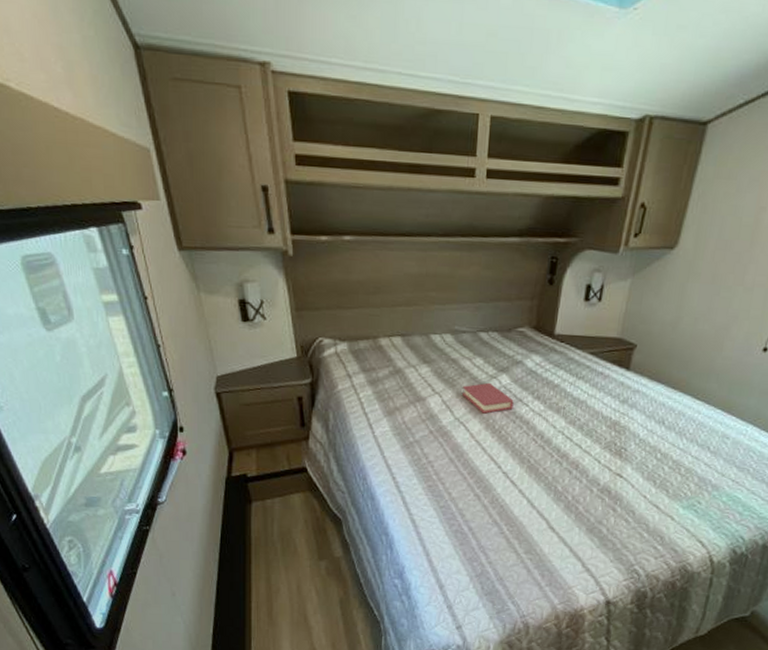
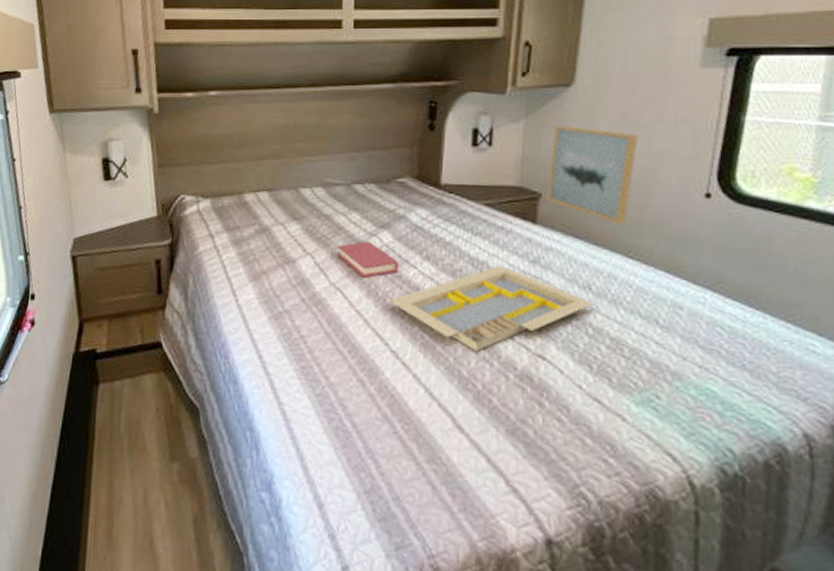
serving tray: none [503,404,664,472] -> present [388,265,593,351]
wall art: none [640,284,721,372] -> present [547,124,638,224]

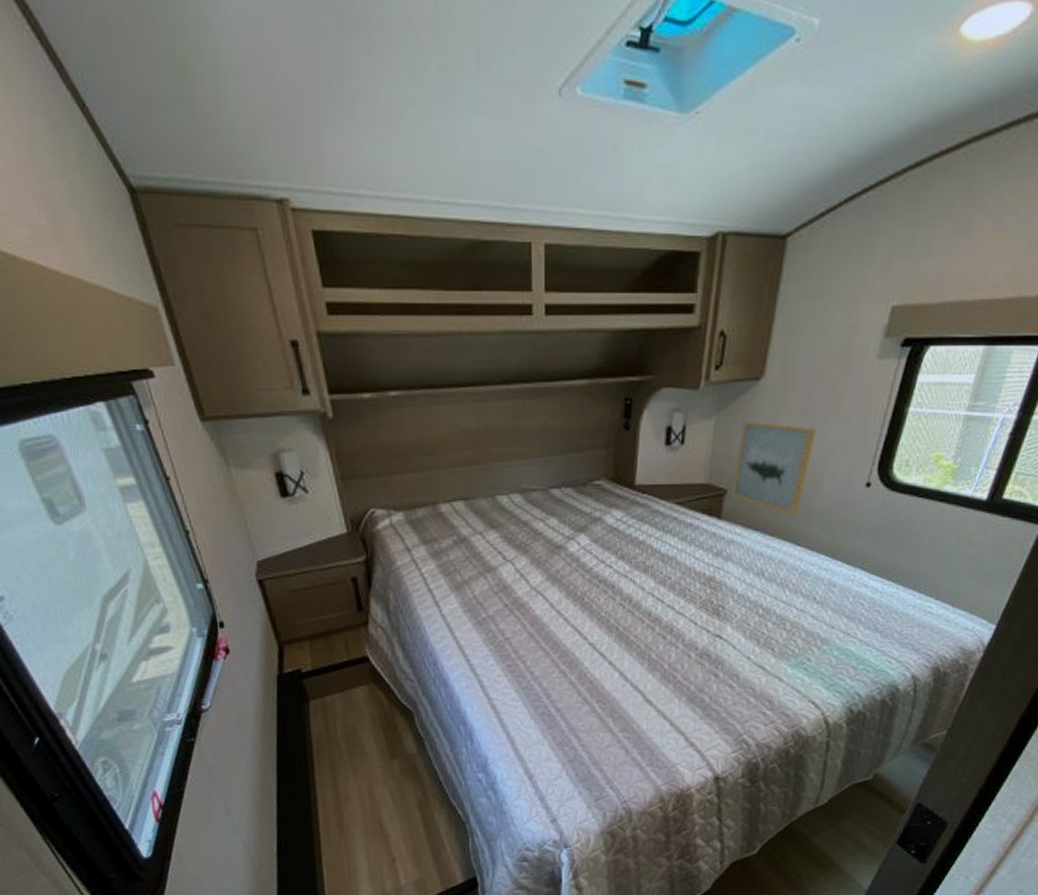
book: present [338,241,399,278] -> none [538,544,595,580]
serving tray: present [388,265,593,351] -> none [586,559,765,637]

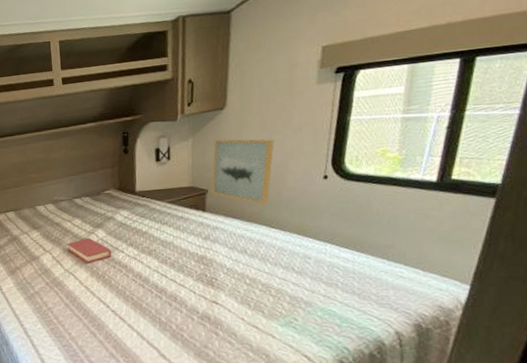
book: none [538,544,595,580] -> present [68,237,112,263]

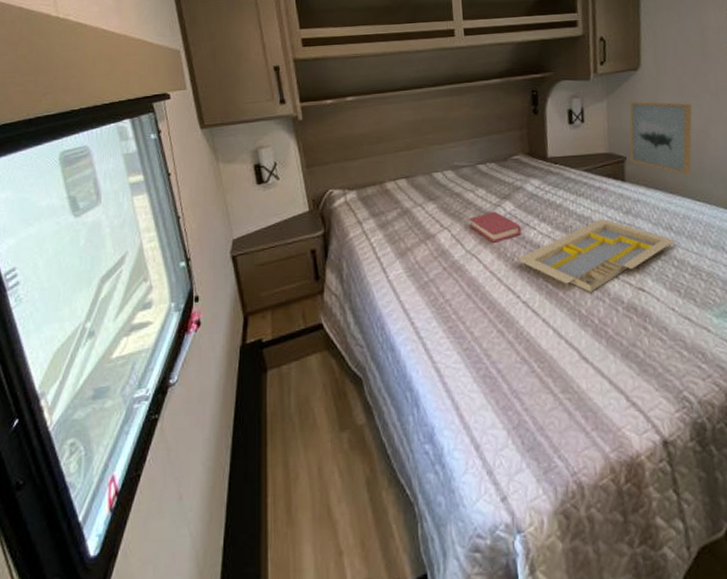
serving tray: none [106,243,249,304] -> present [516,218,675,292]

